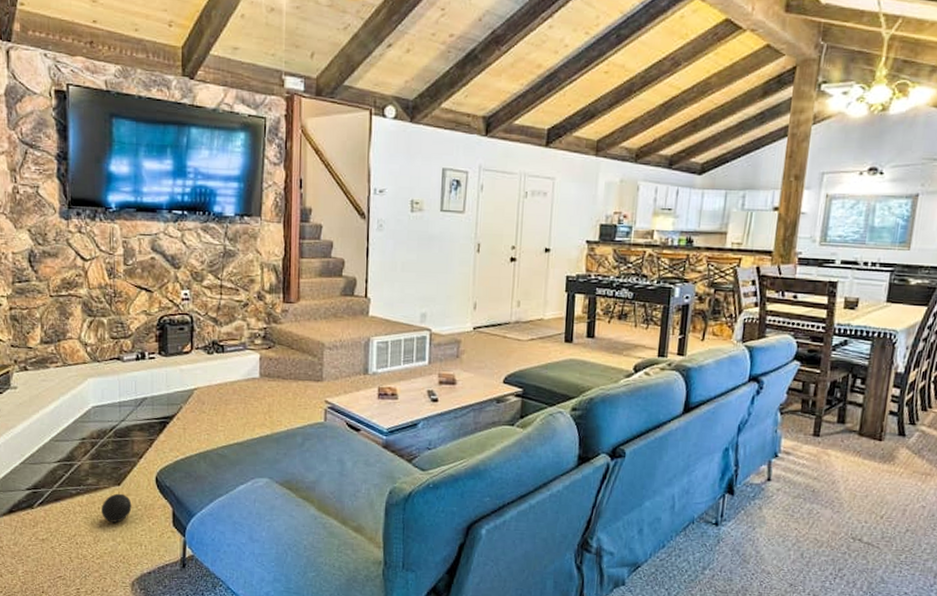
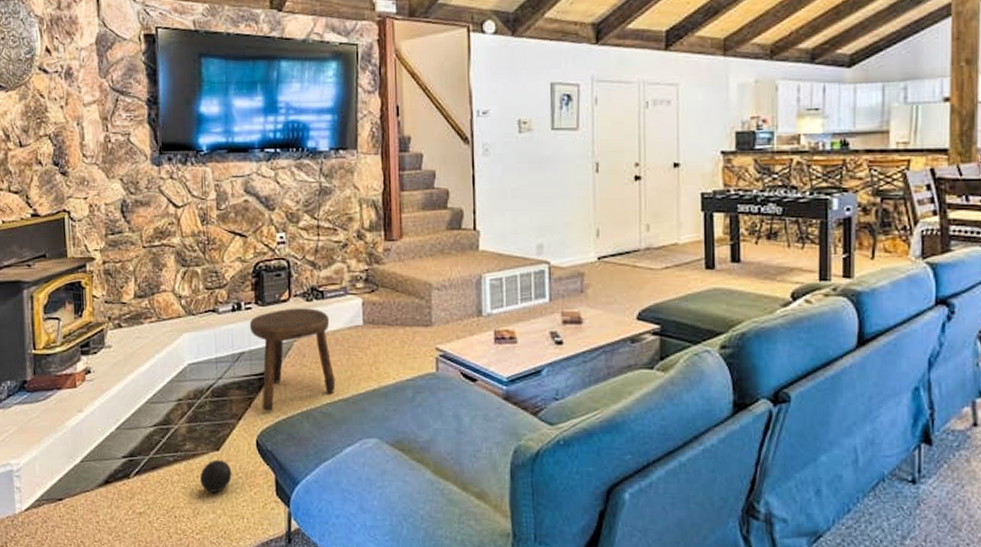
stool: none [152,359,232,452] -> present [249,308,336,412]

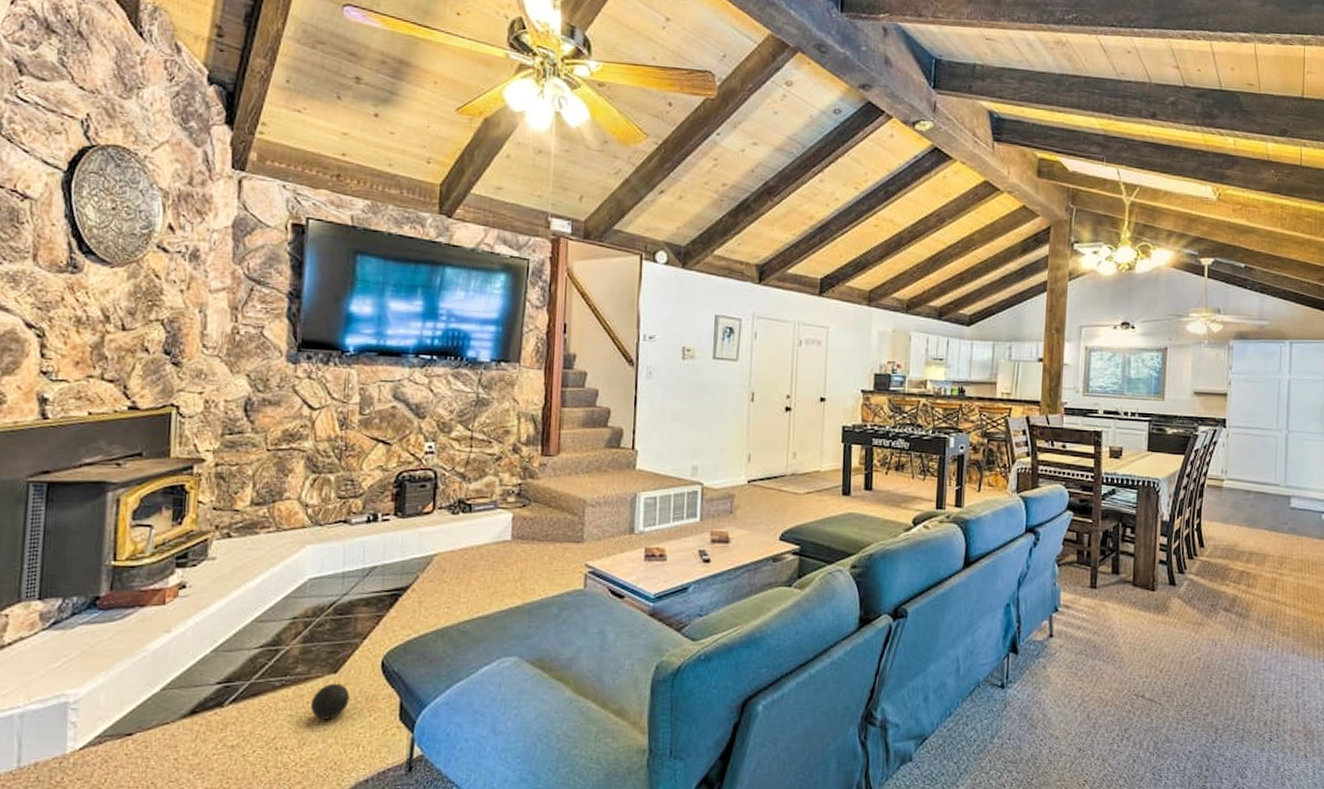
stool: present [249,308,336,412] -> none [385,521,477,630]

